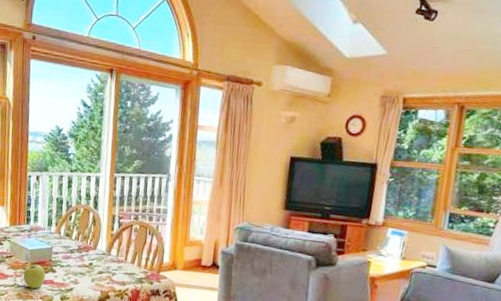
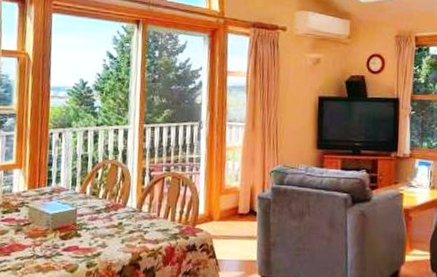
apple: present [23,263,46,289] -> none [43,228,69,258]

